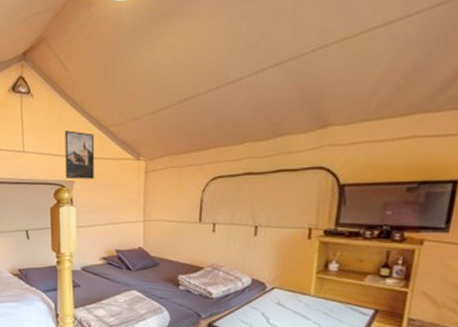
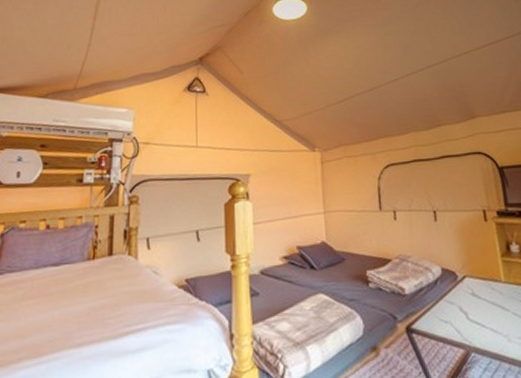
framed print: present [64,130,95,180] -> none [239,125,271,173]

